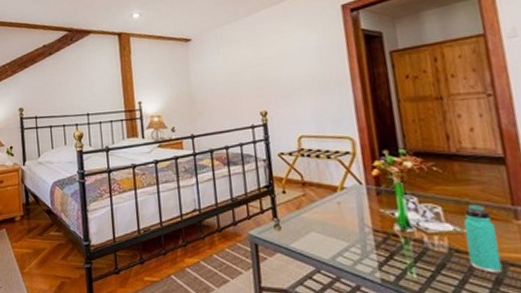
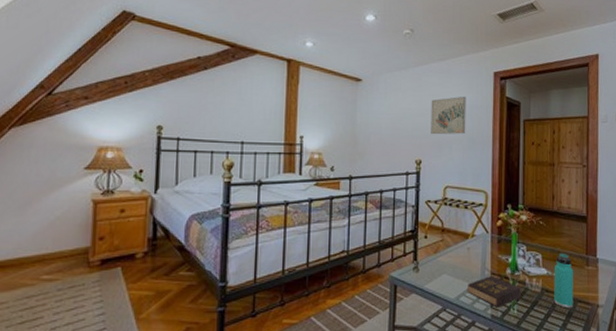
wall art: none [269,36,316,84] -> present [431,96,466,135]
hardback book: none [344,234,420,271] -> present [468,276,521,308]

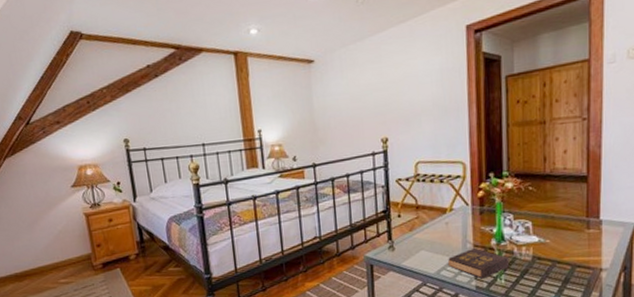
wall art: present [431,96,466,135] -> none [393,59,437,109]
thermos bottle: present [554,252,574,309] -> none [547,217,572,275]

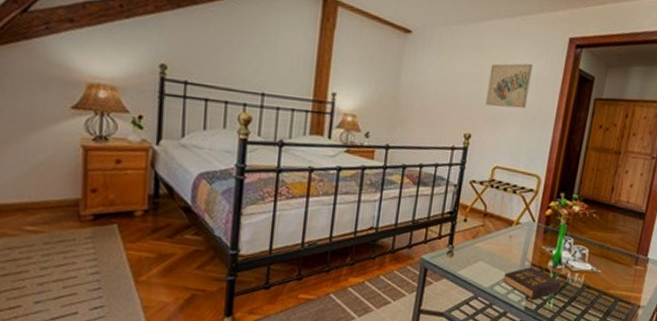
wall art: none [393,59,437,109] -> present [485,63,533,109]

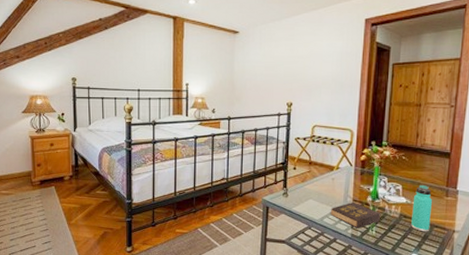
wall art: present [485,63,533,109] -> none [301,43,336,80]
thermos bottle: none [594,249,621,307] -> present [411,184,433,232]

